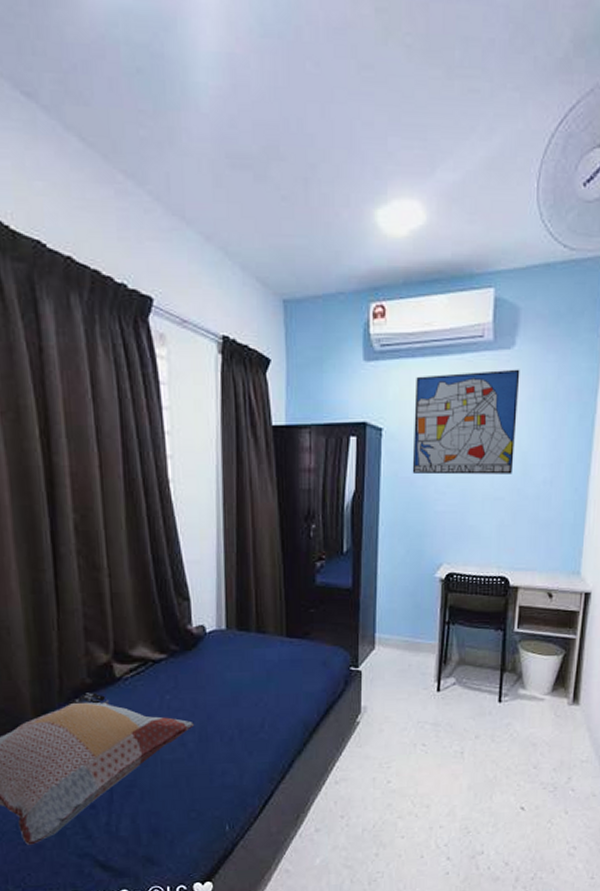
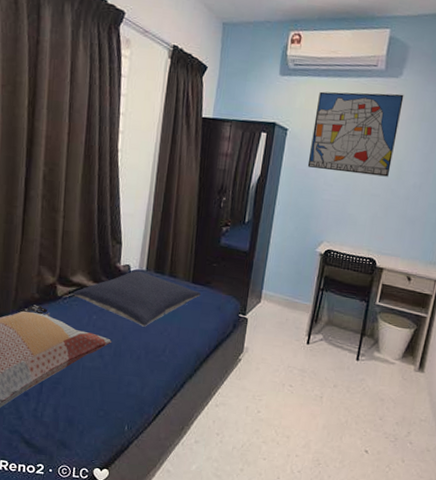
pillow: none [135,631,299,700] -> present [72,270,201,327]

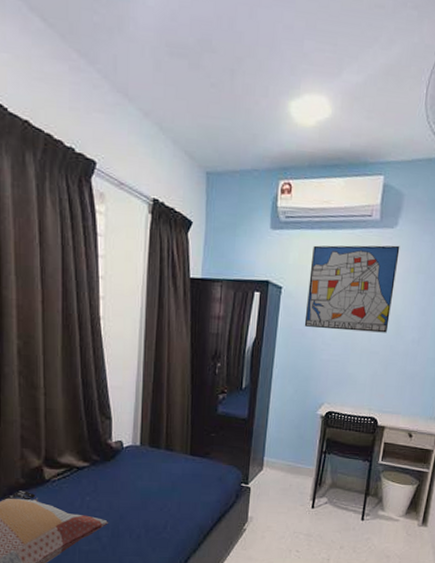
pillow: present [72,270,201,327] -> none [61,446,200,504]

